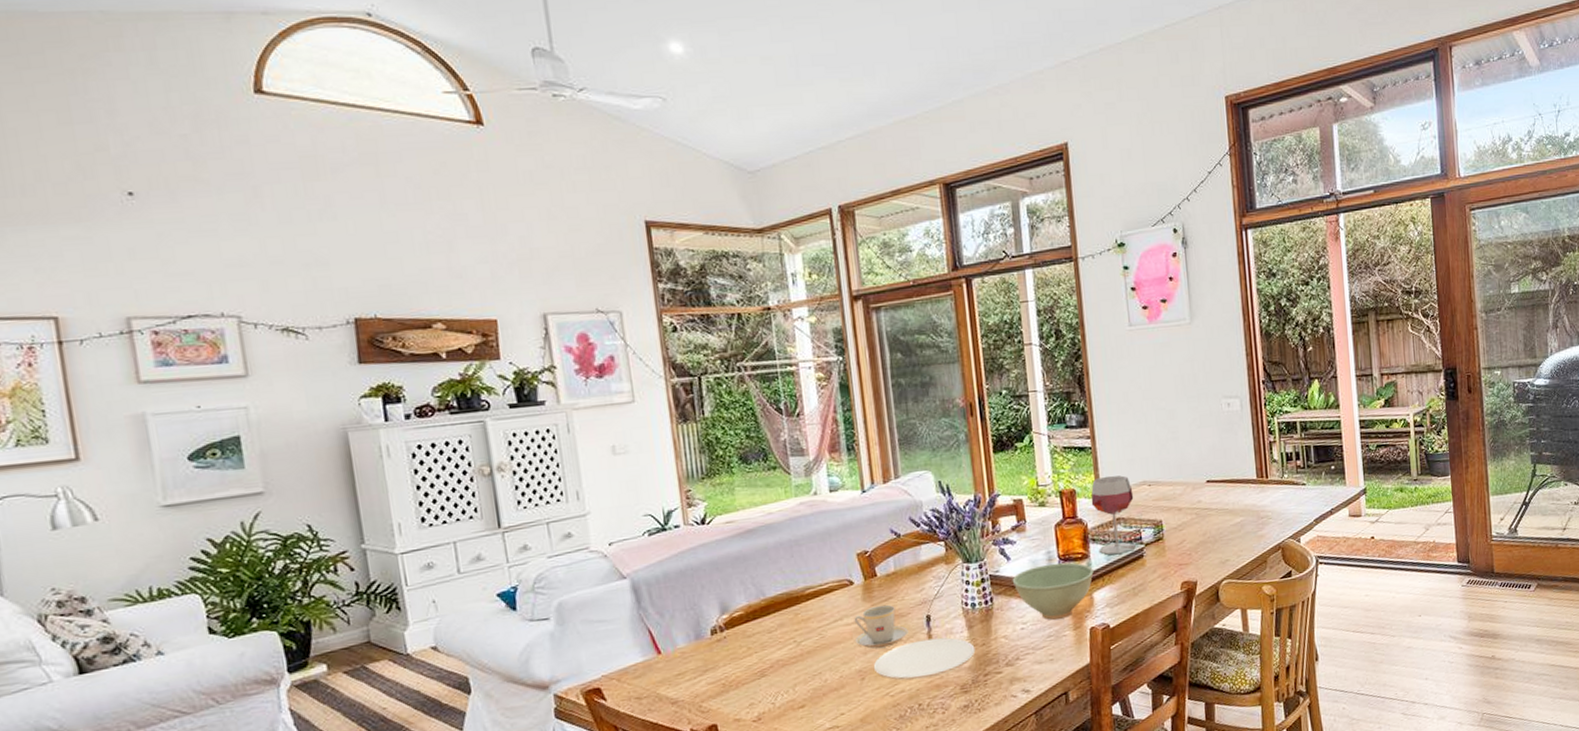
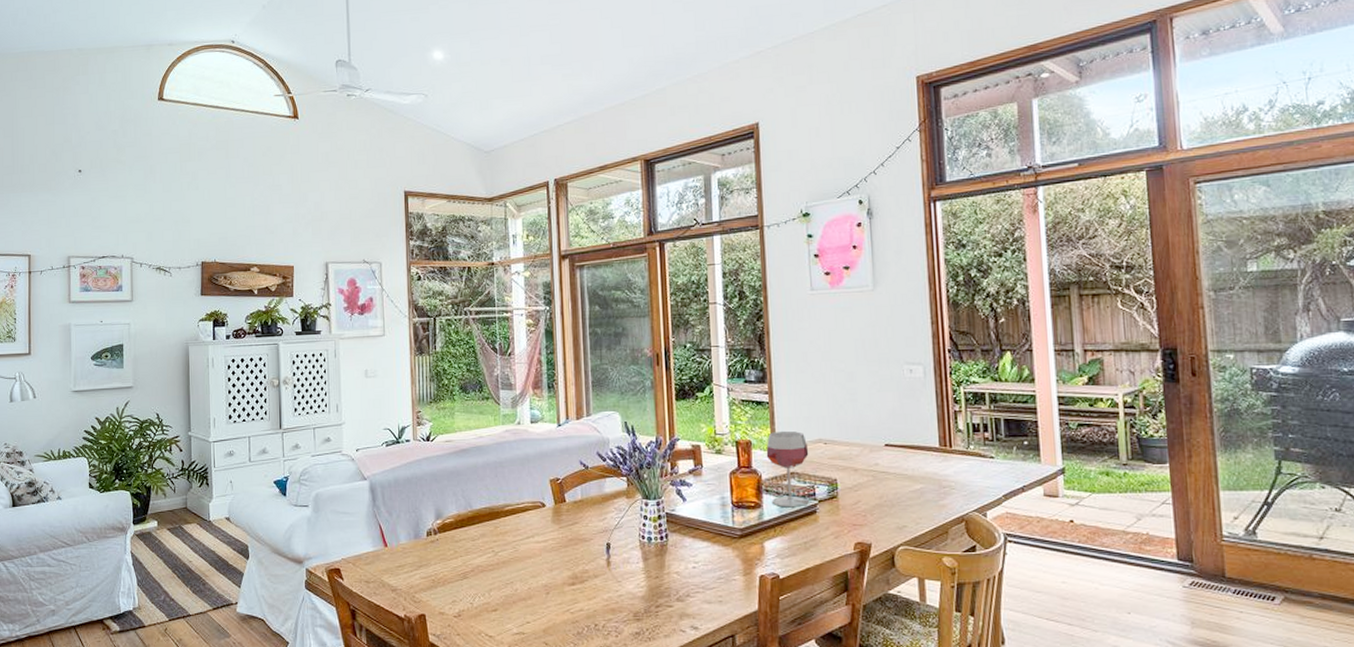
teacup: present [854,604,908,649] -> none [543,528,590,567]
plate: present [873,637,976,681] -> none [557,565,649,601]
bowl: present [1012,562,1094,620] -> none [686,509,766,563]

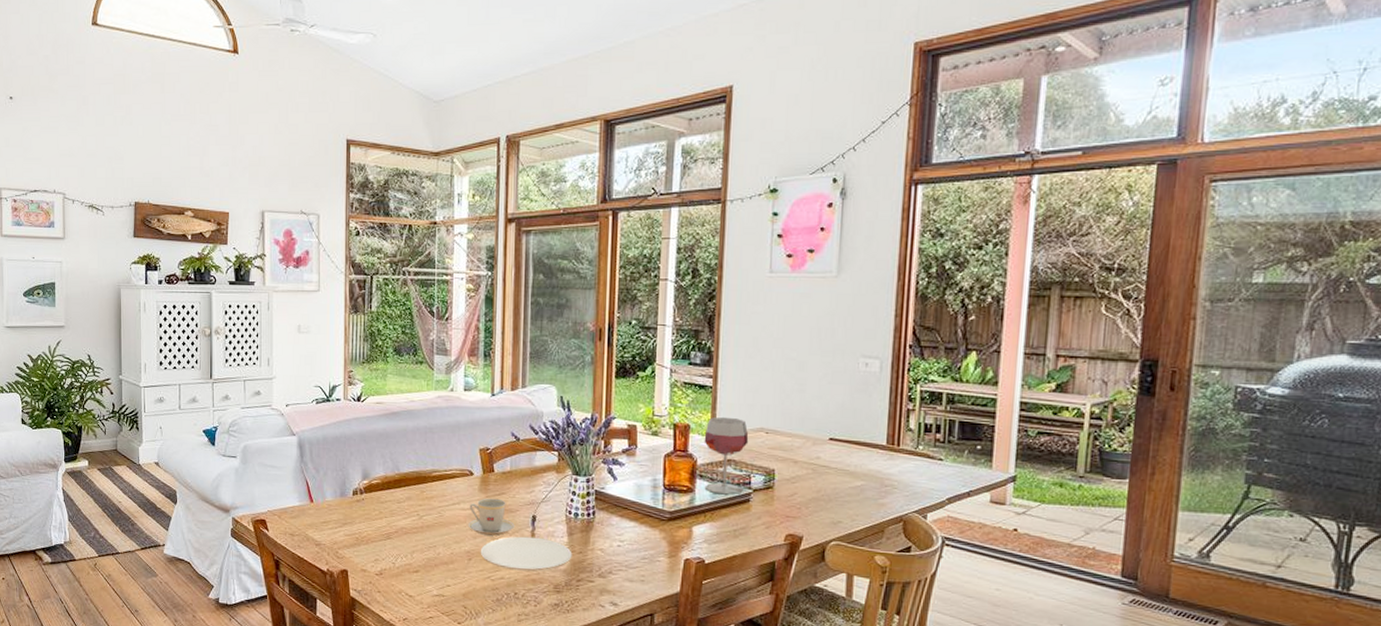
teacup: none [543,528,590,567] -> present [467,498,515,536]
plate: none [557,565,649,601] -> present [480,536,572,572]

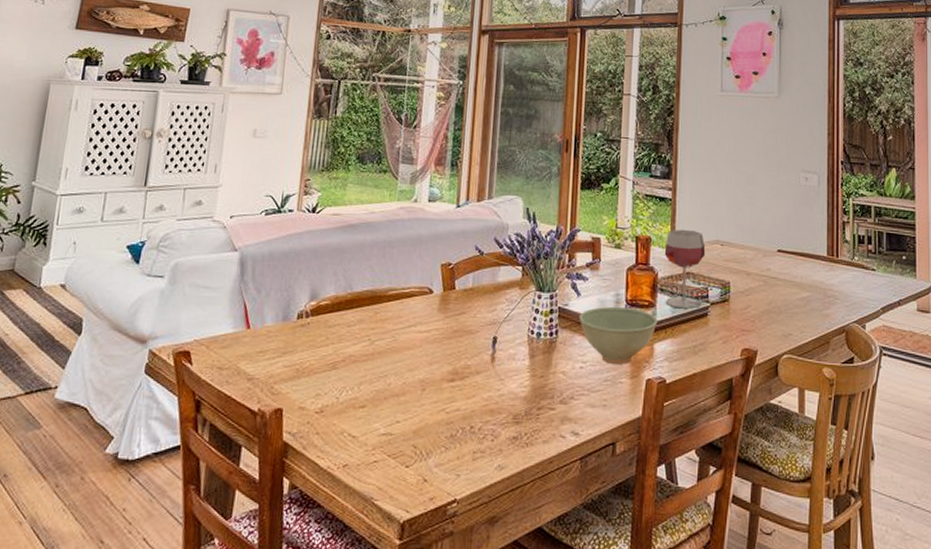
teacup: present [467,498,515,536] -> none [423,318,474,361]
plate: present [480,536,572,572] -> none [435,360,534,401]
bowl: none [615,490,696,545] -> present [578,306,658,364]

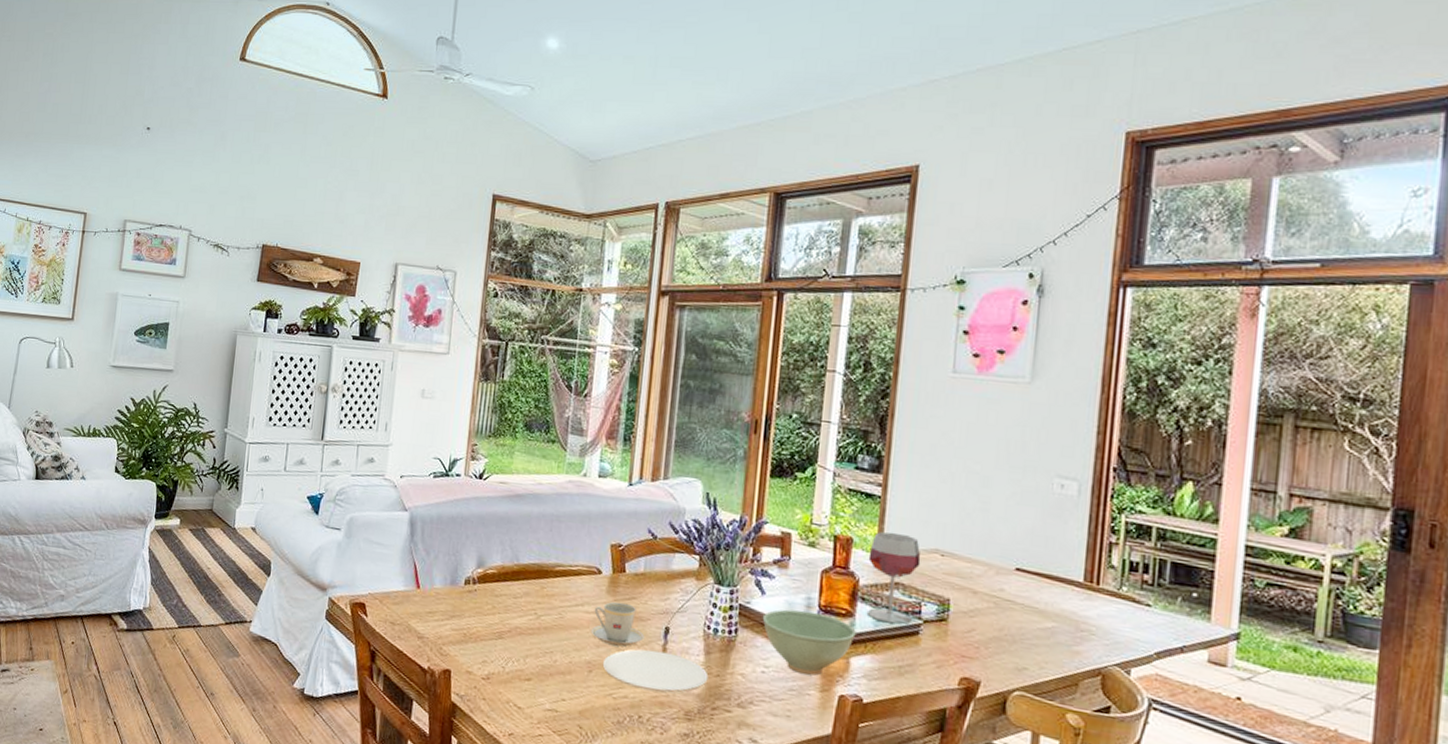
teacup: none [423,318,474,361] -> present [590,602,644,647]
plate: none [435,360,534,401] -> present [602,649,709,693]

